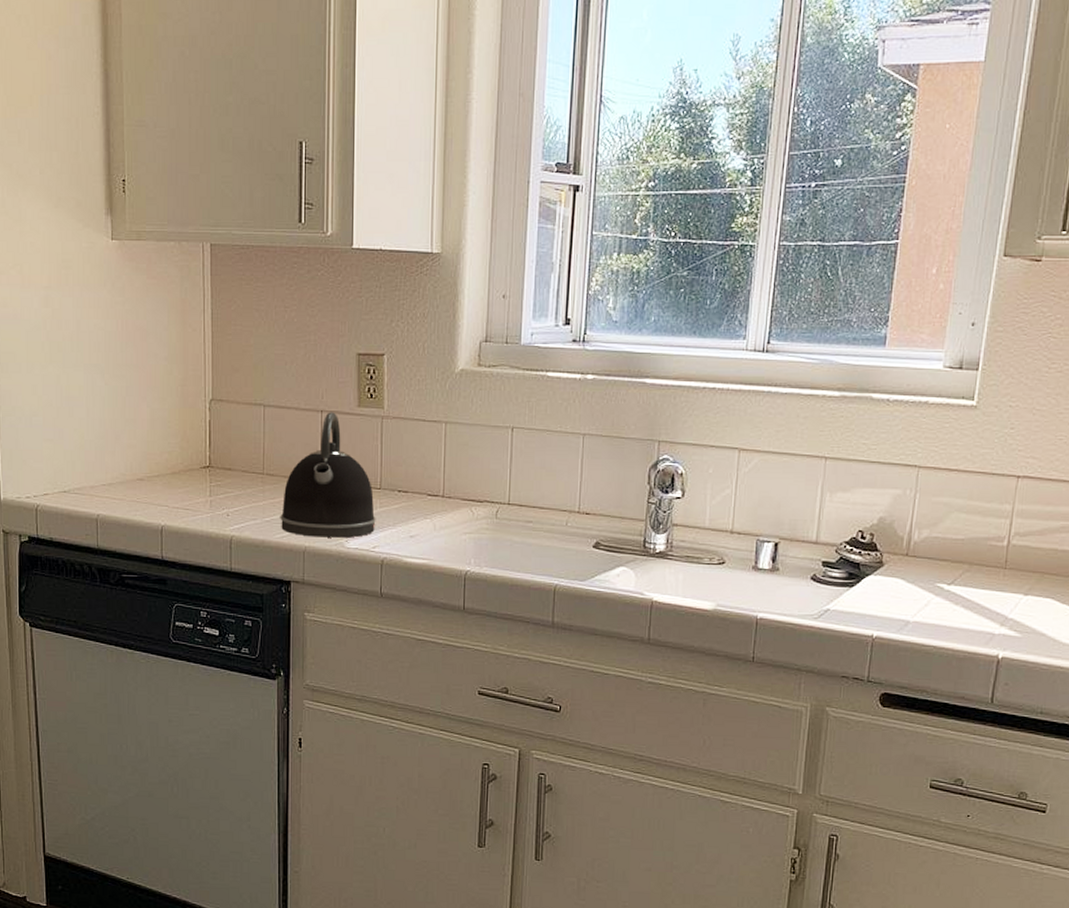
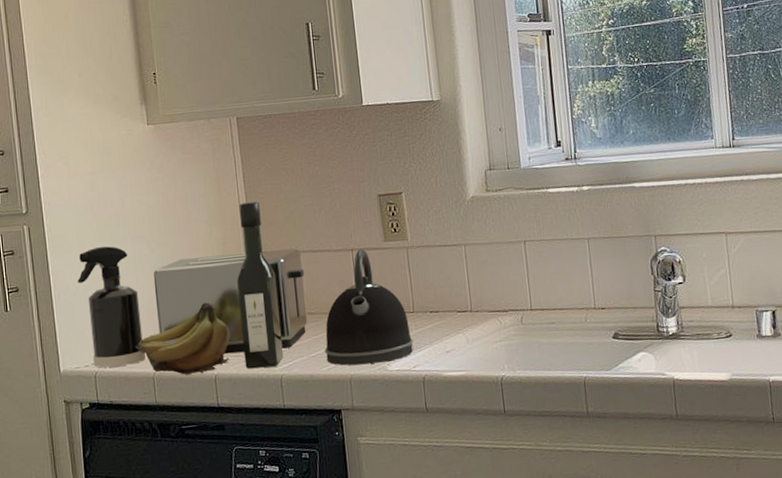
spray bottle: none [24,370,90,502] -> present [77,246,145,368]
fruit: none [81,447,182,523] -> present [136,302,231,375]
toaster: none [105,395,267,509] -> present [153,248,307,355]
bottle: none [194,343,237,526] -> present [237,201,284,369]

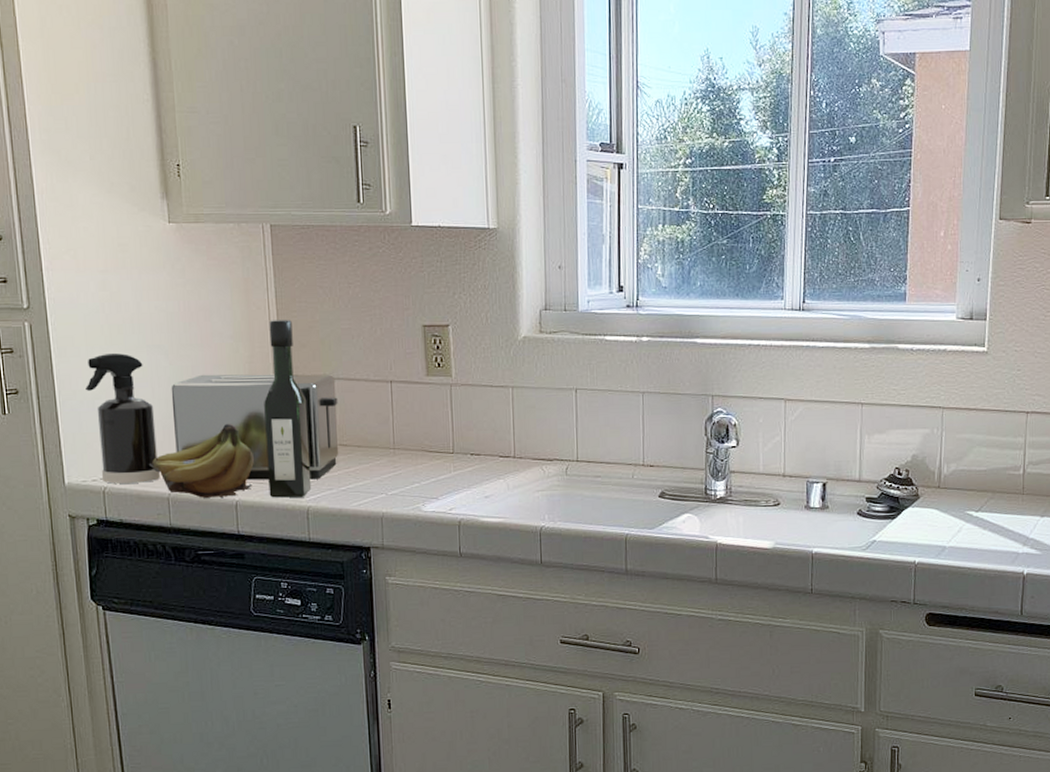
kettle: present [324,249,414,366] -> none [356,382,451,503]

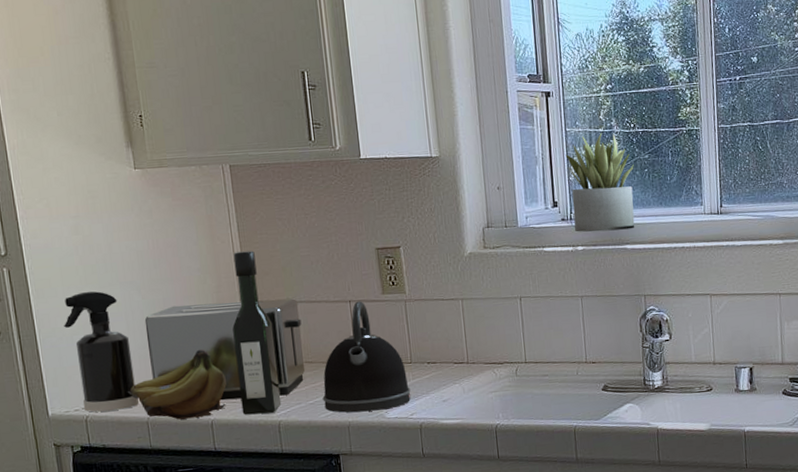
kettle: none [356,382,451,503] -> present [322,301,411,413]
succulent plant: none [635,212,710,322] -> present [565,133,635,232]

